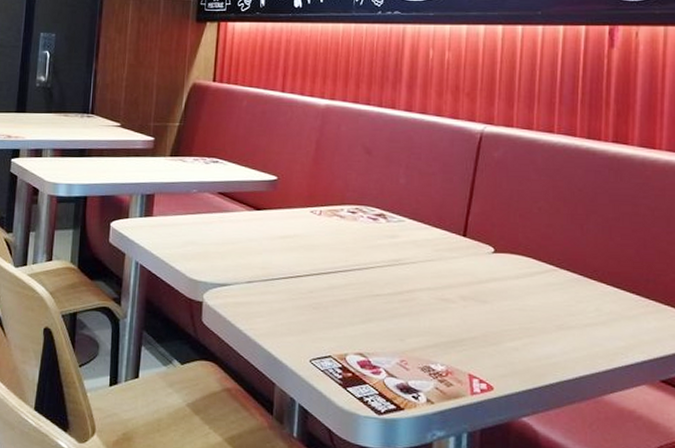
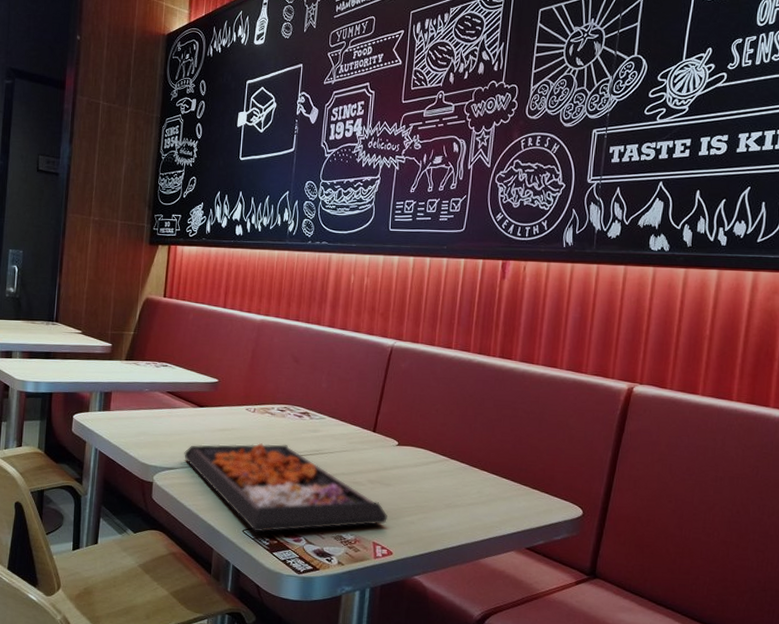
food tray: none [239,252,486,363] -> present [184,443,388,533]

